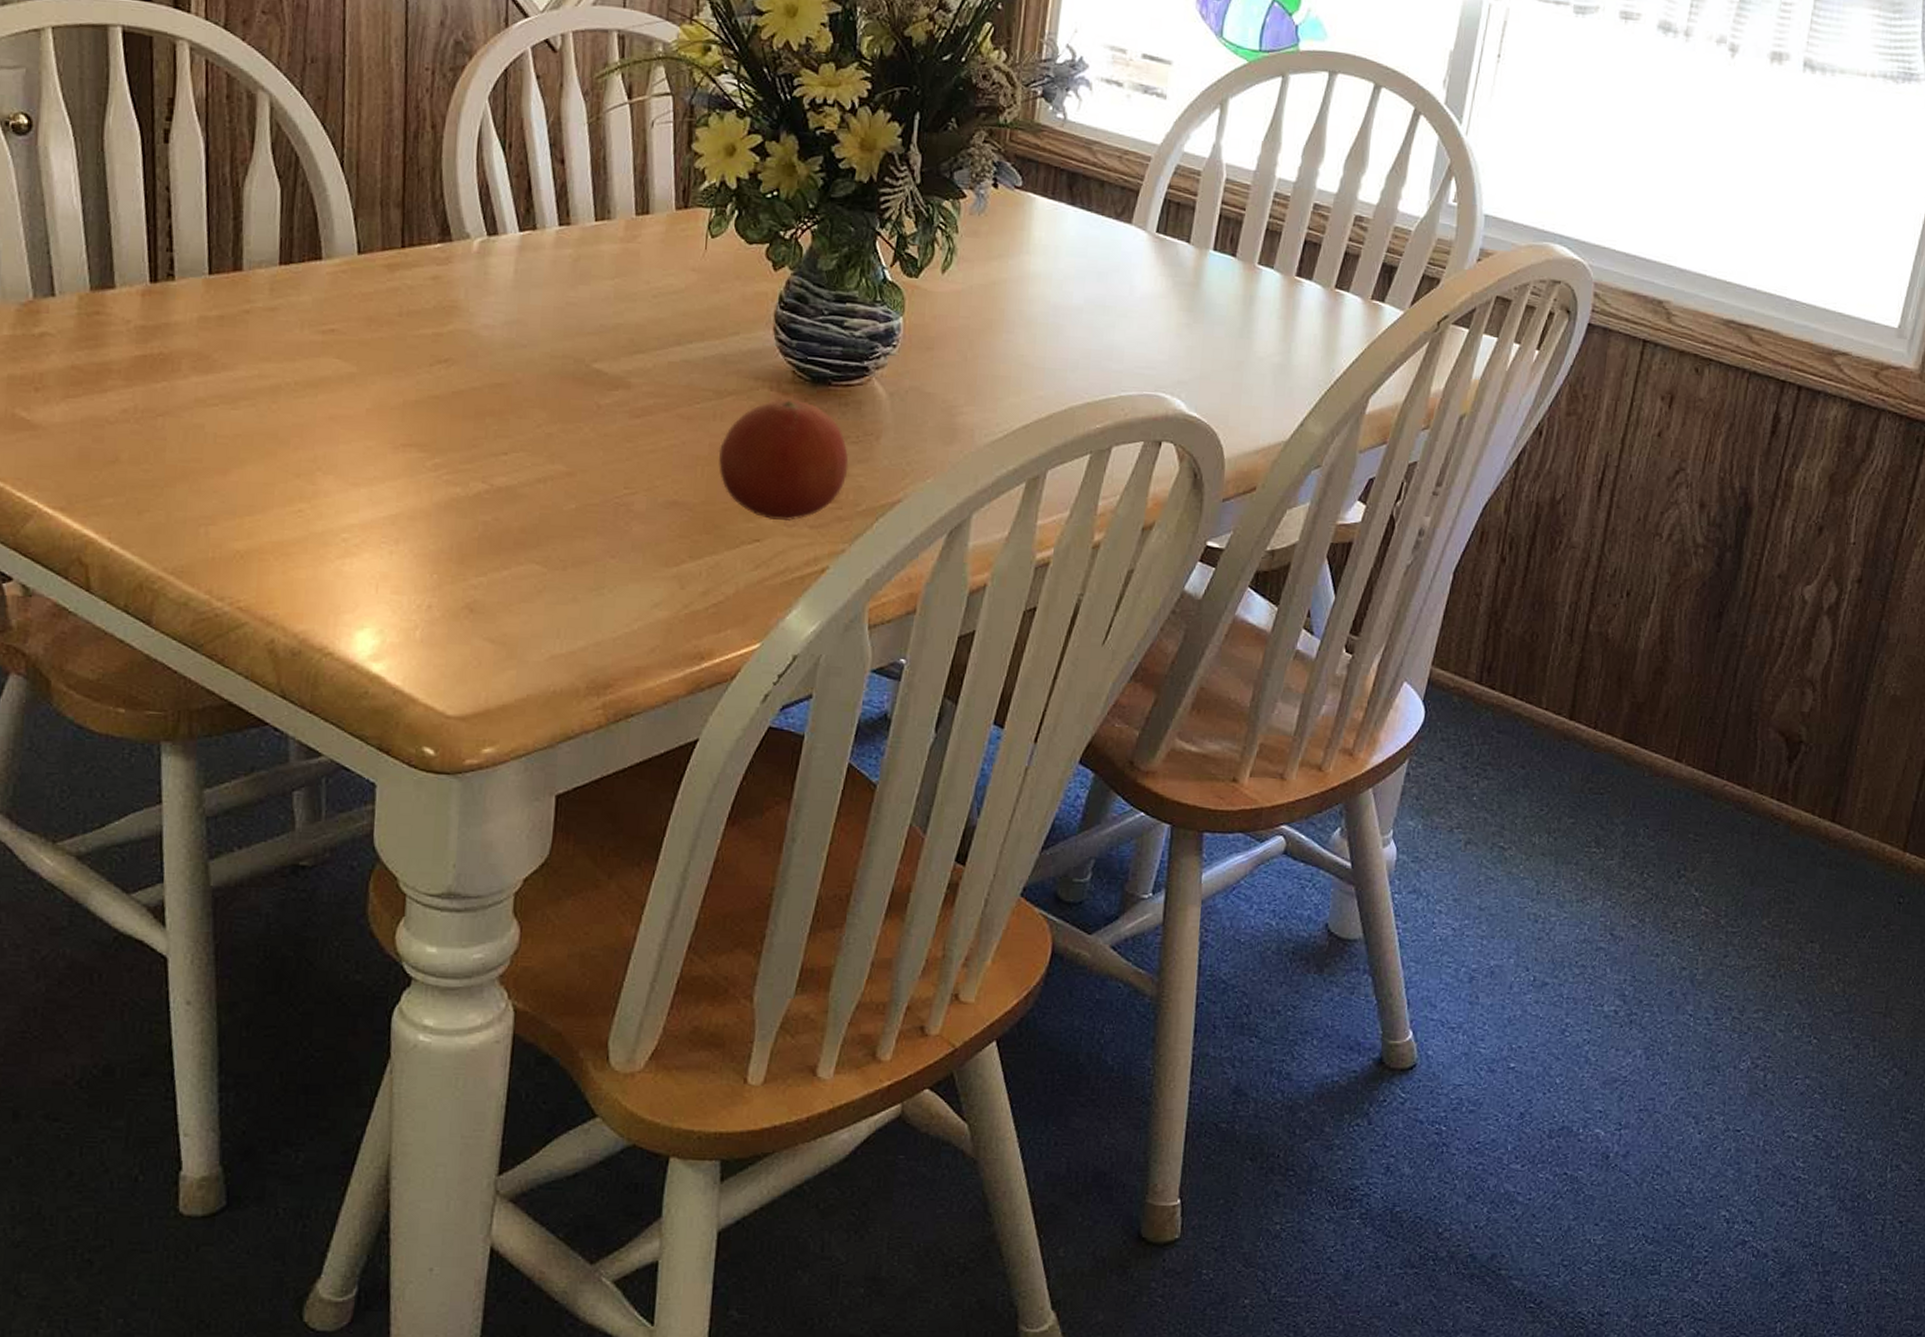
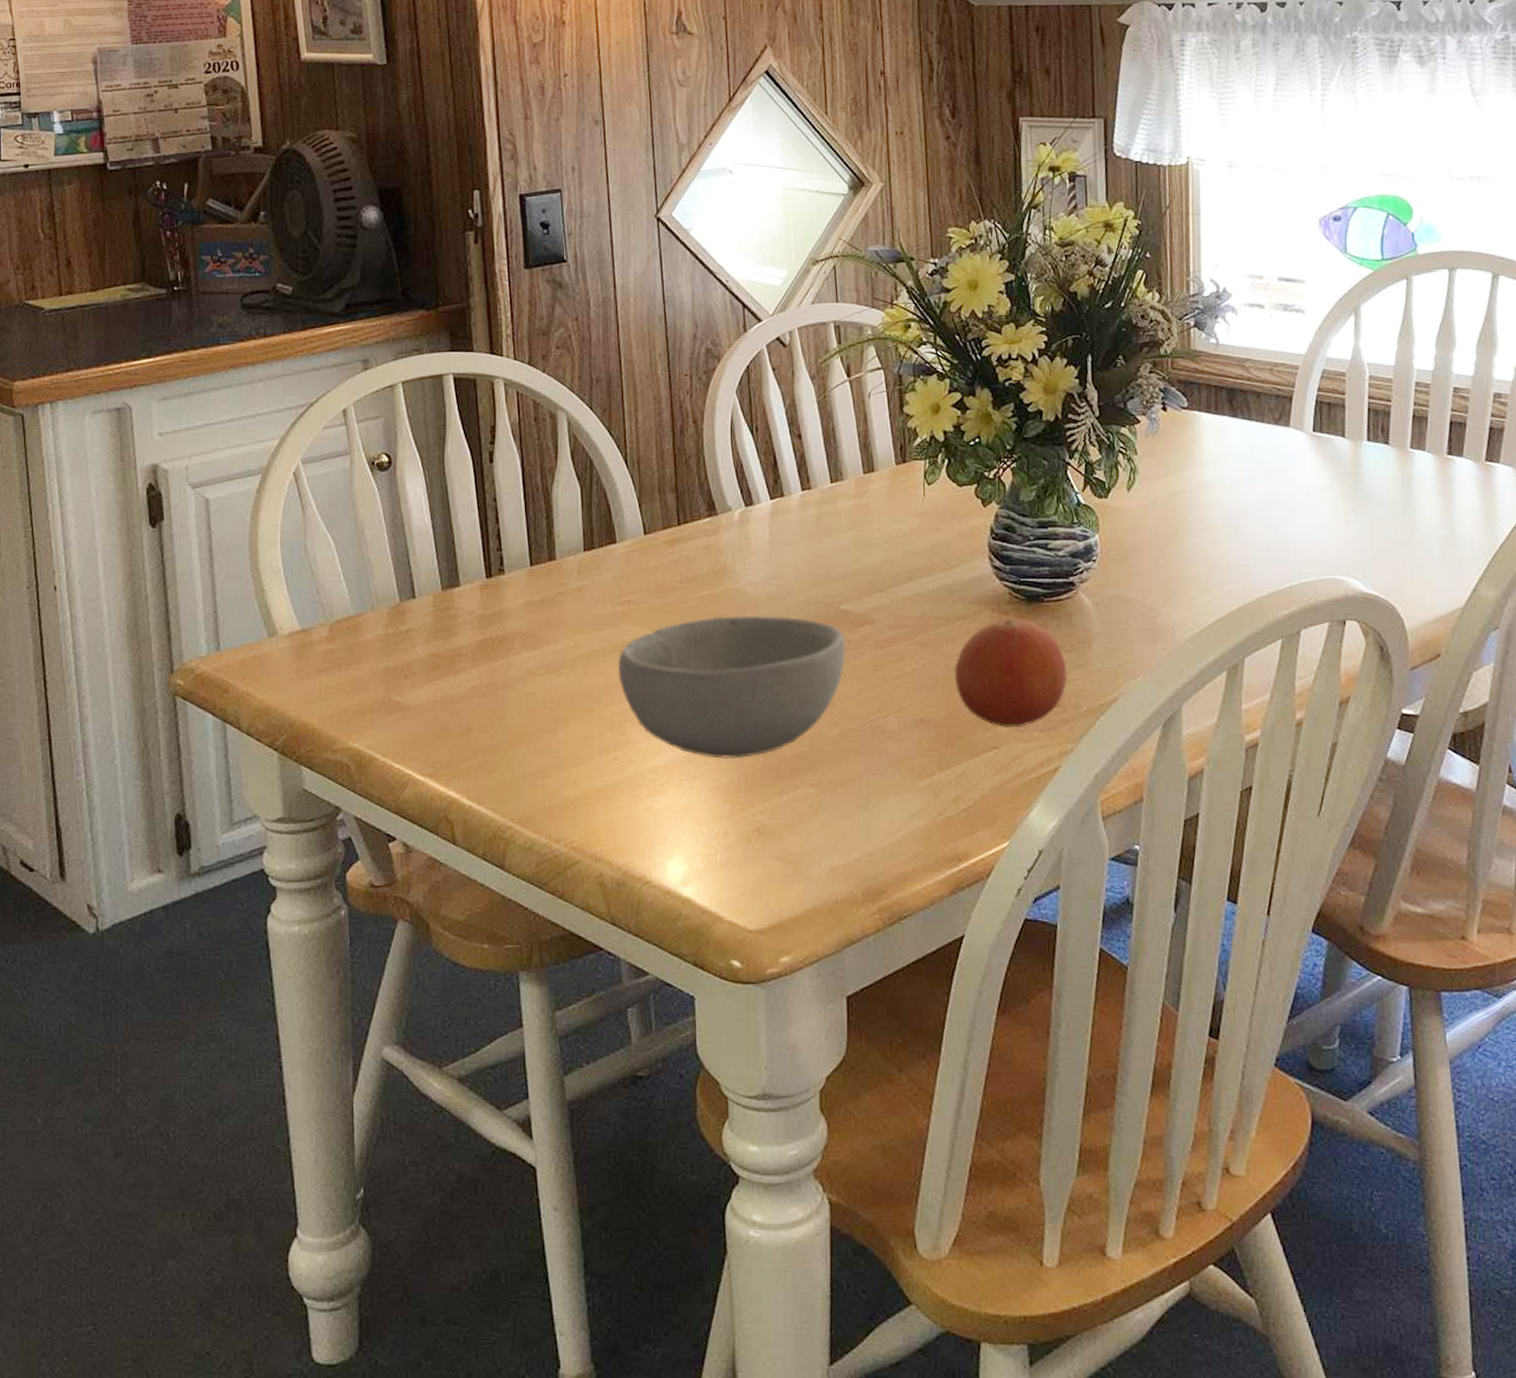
bowl: none [311,359,594,525] -> present [617,615,846,759]

